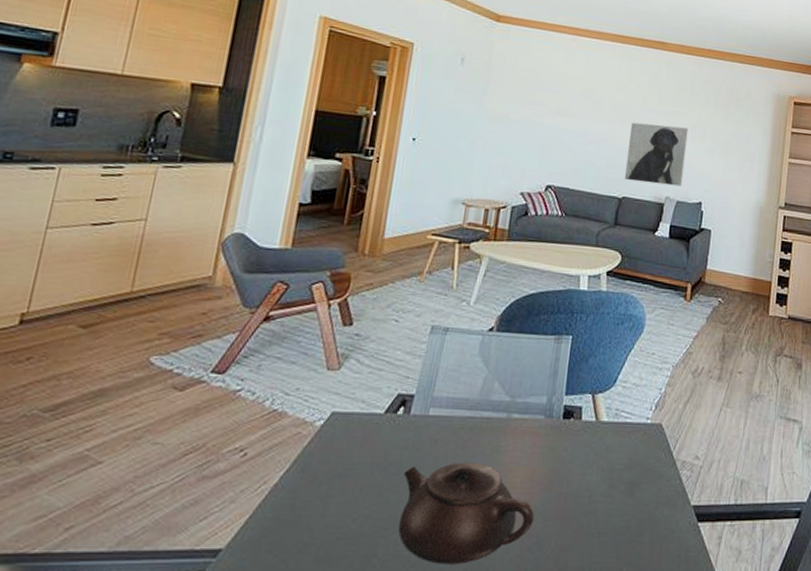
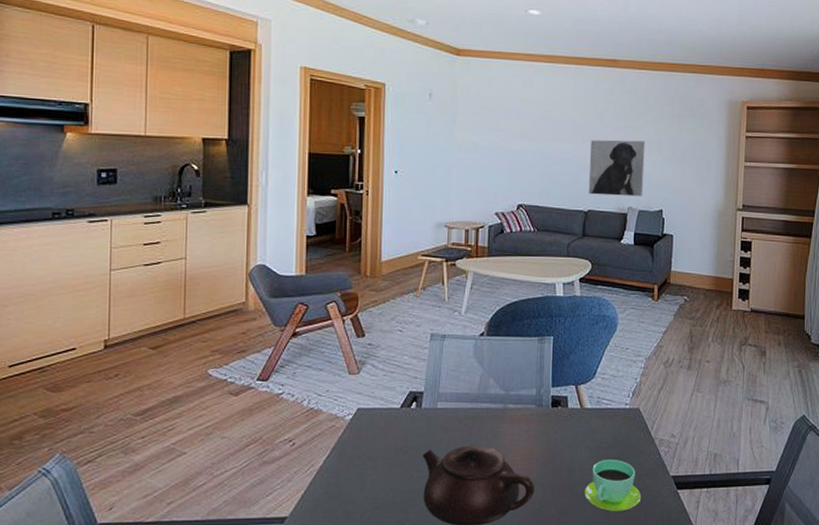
cup: none [591,484,657,549] -> present [584,460,642,512]

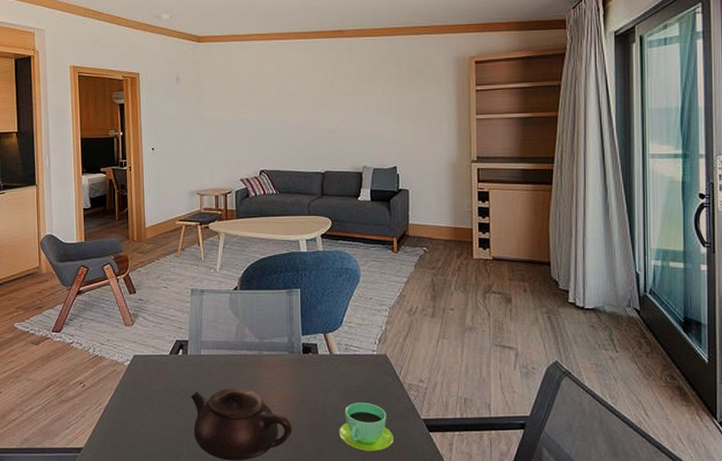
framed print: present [588,139,645,197] -> none [323,103,377,157]

